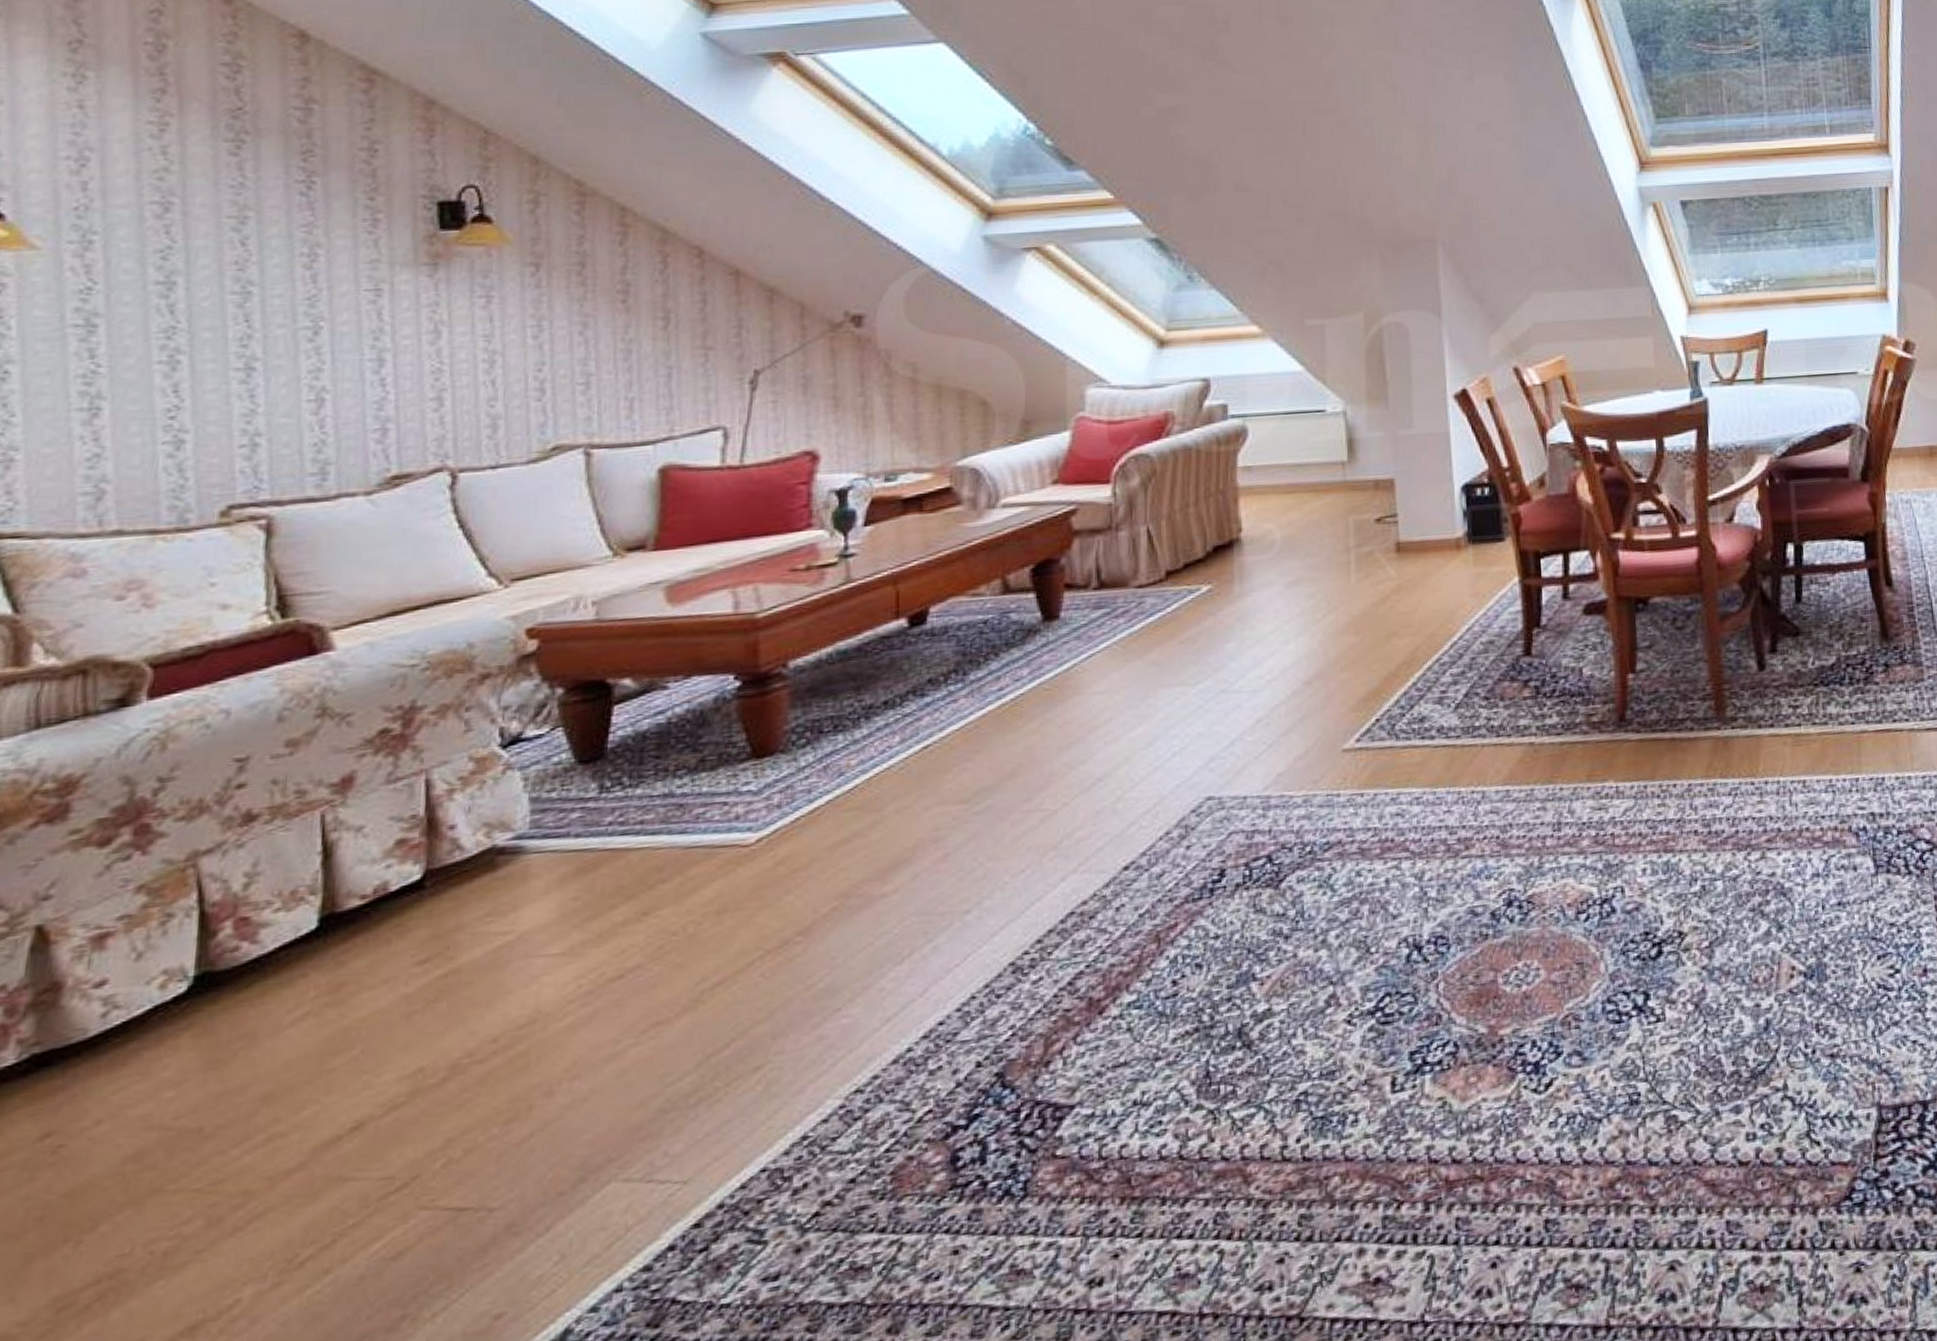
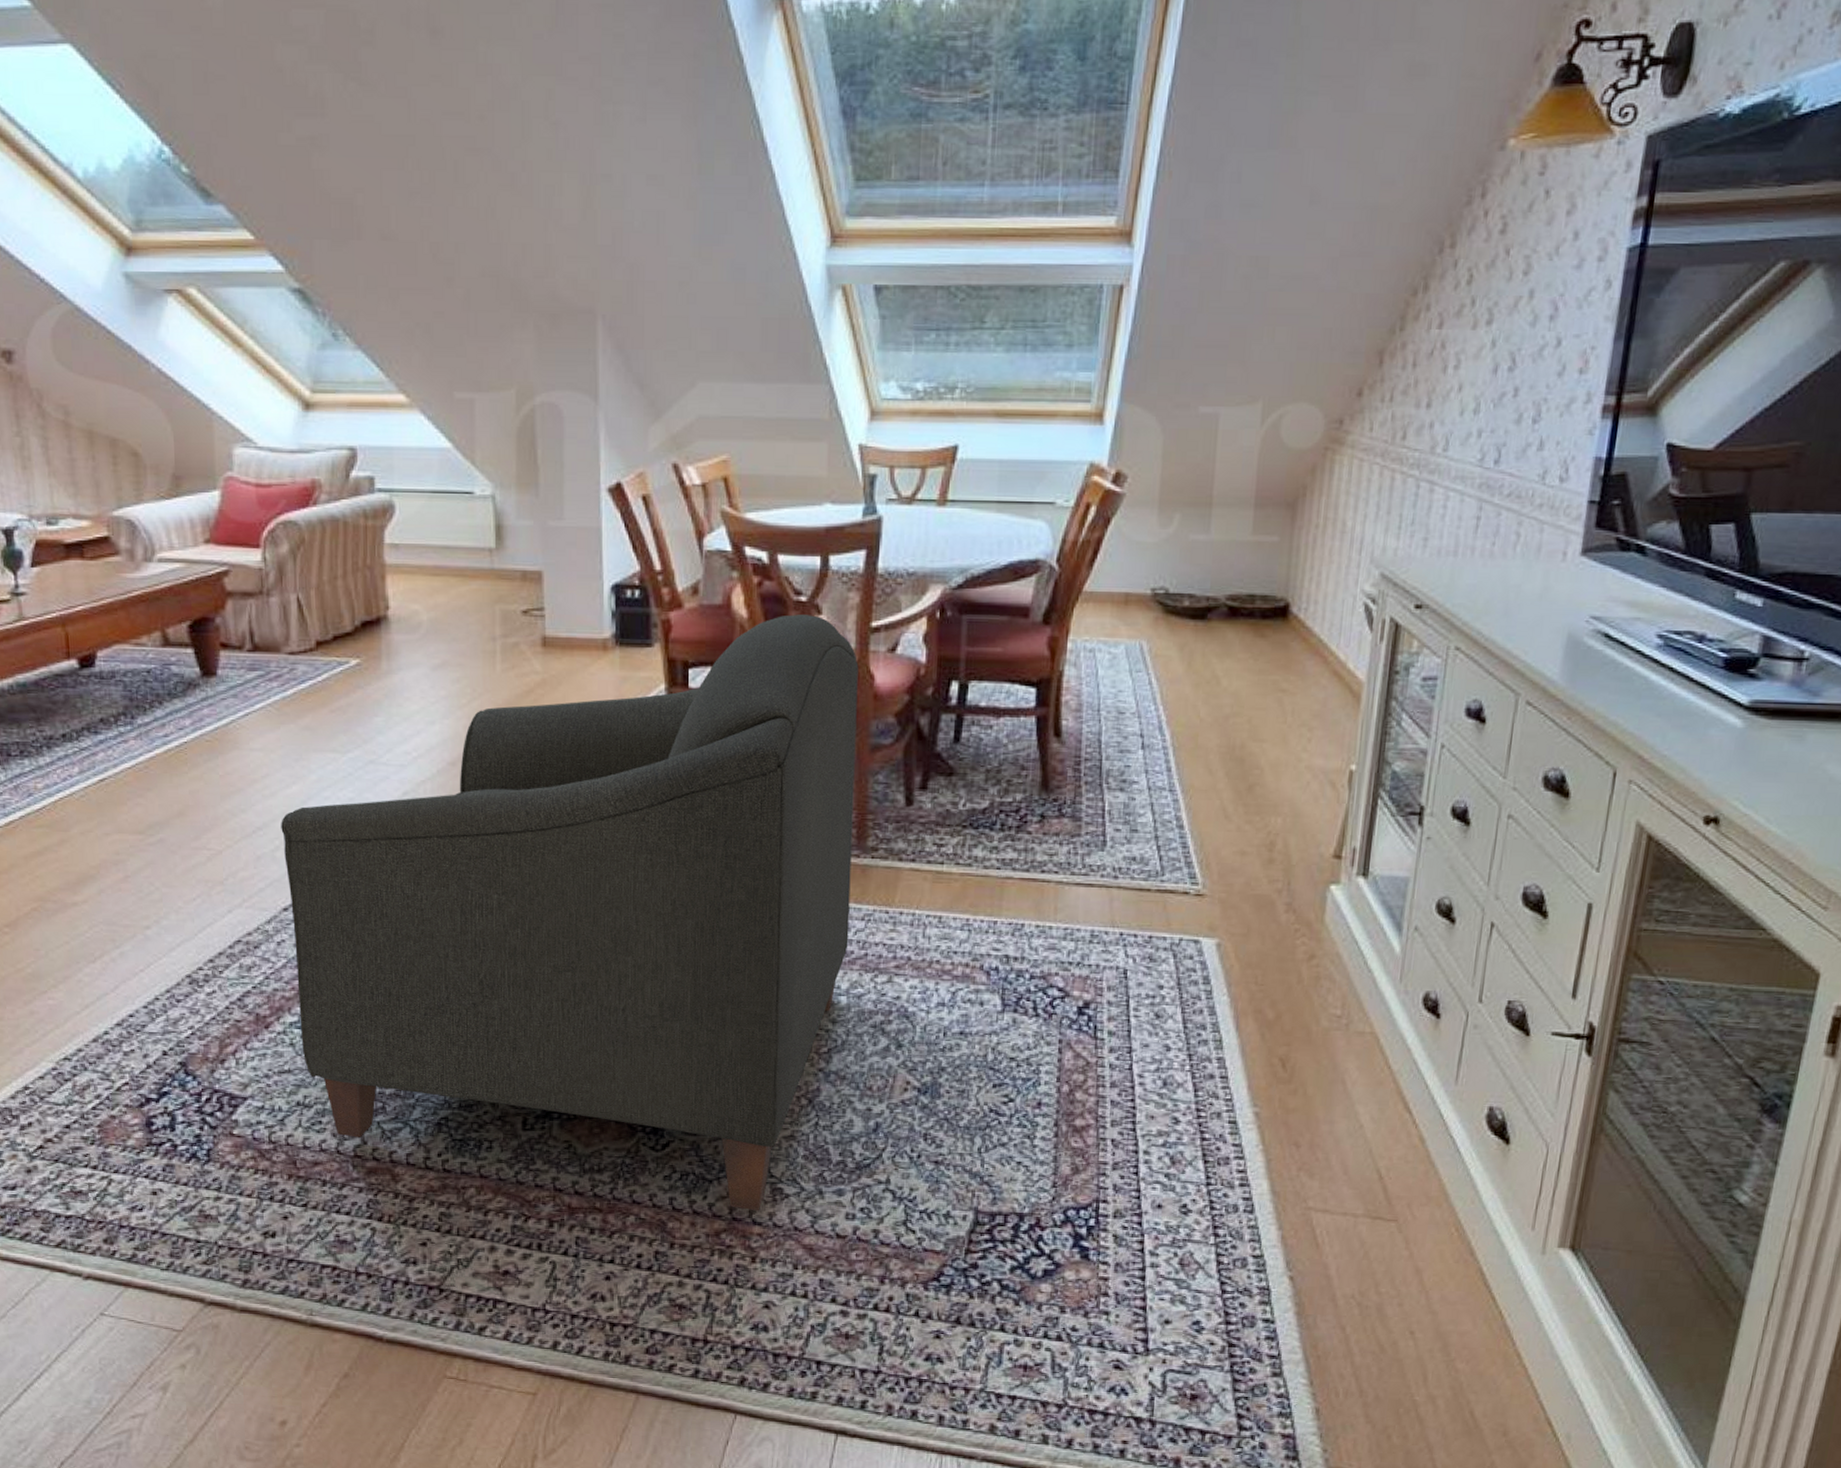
chair: none [1124,495,1719,1149] -> present [281,614,859,1211]

